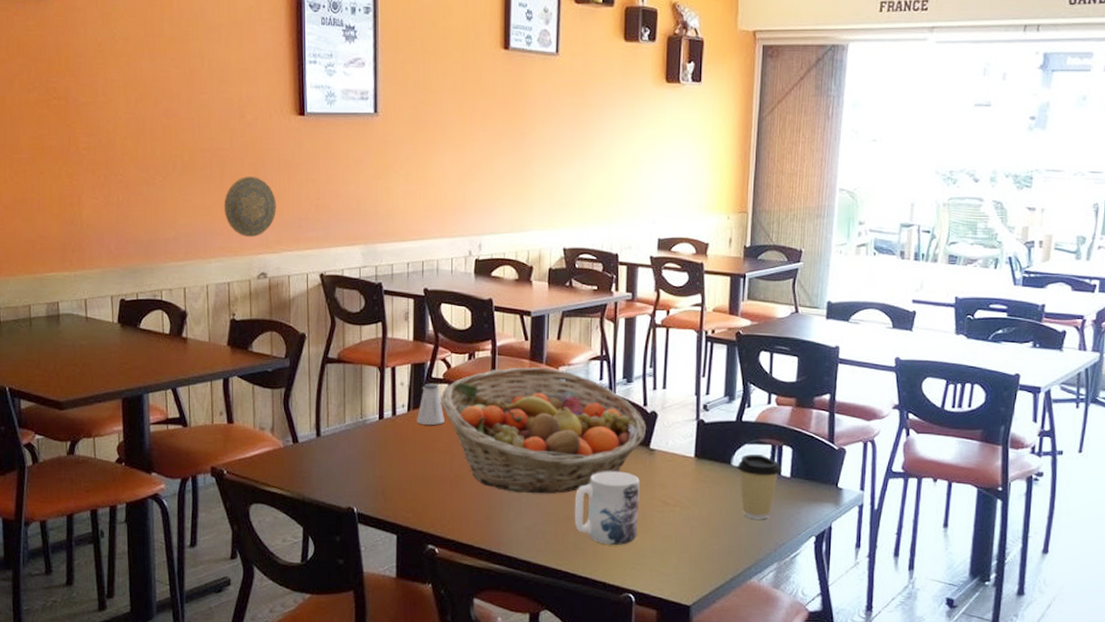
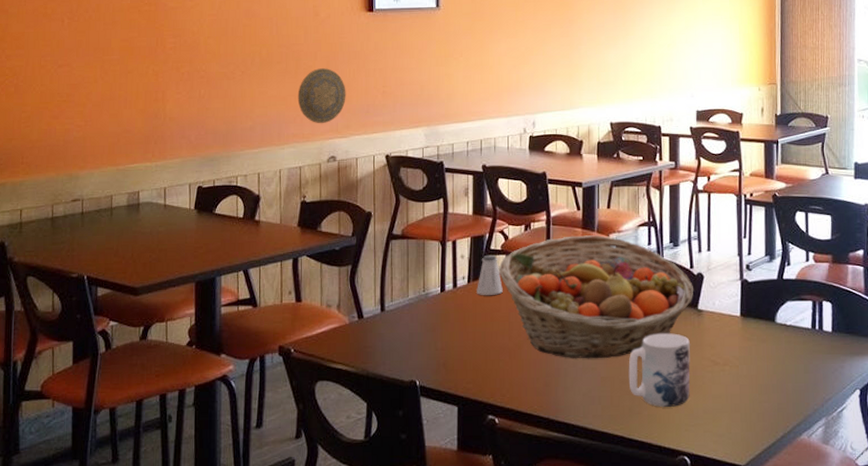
coffee cup: present [738,454,782,520] -> none [781,311,823,375]

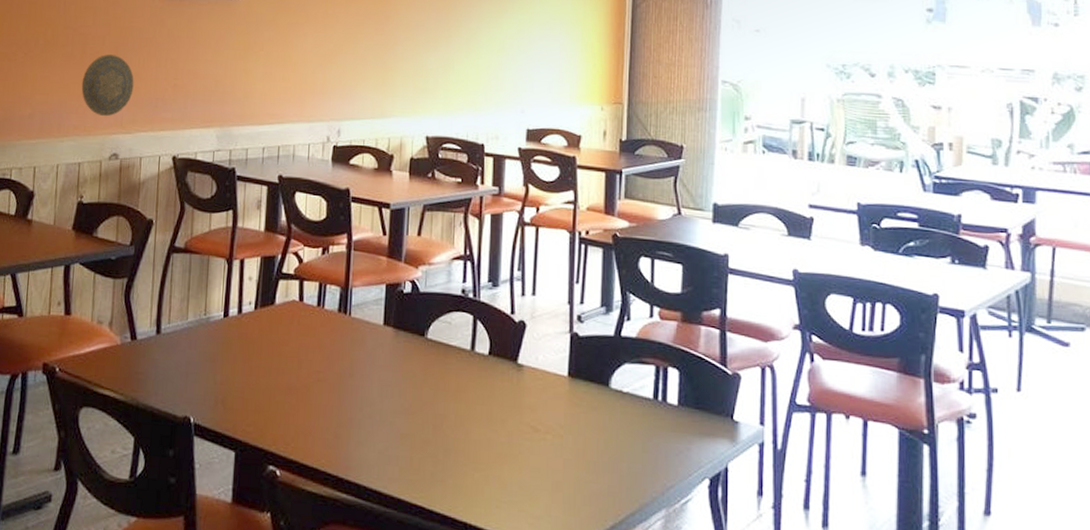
saltshaker: present [477,254,503,295] -> none [264,278,294,326]
fruit basket: present [498,235,694,359] -> none [289,264,515,412]
mug: present [628,333,690,408] -> none [432,387,506,477]

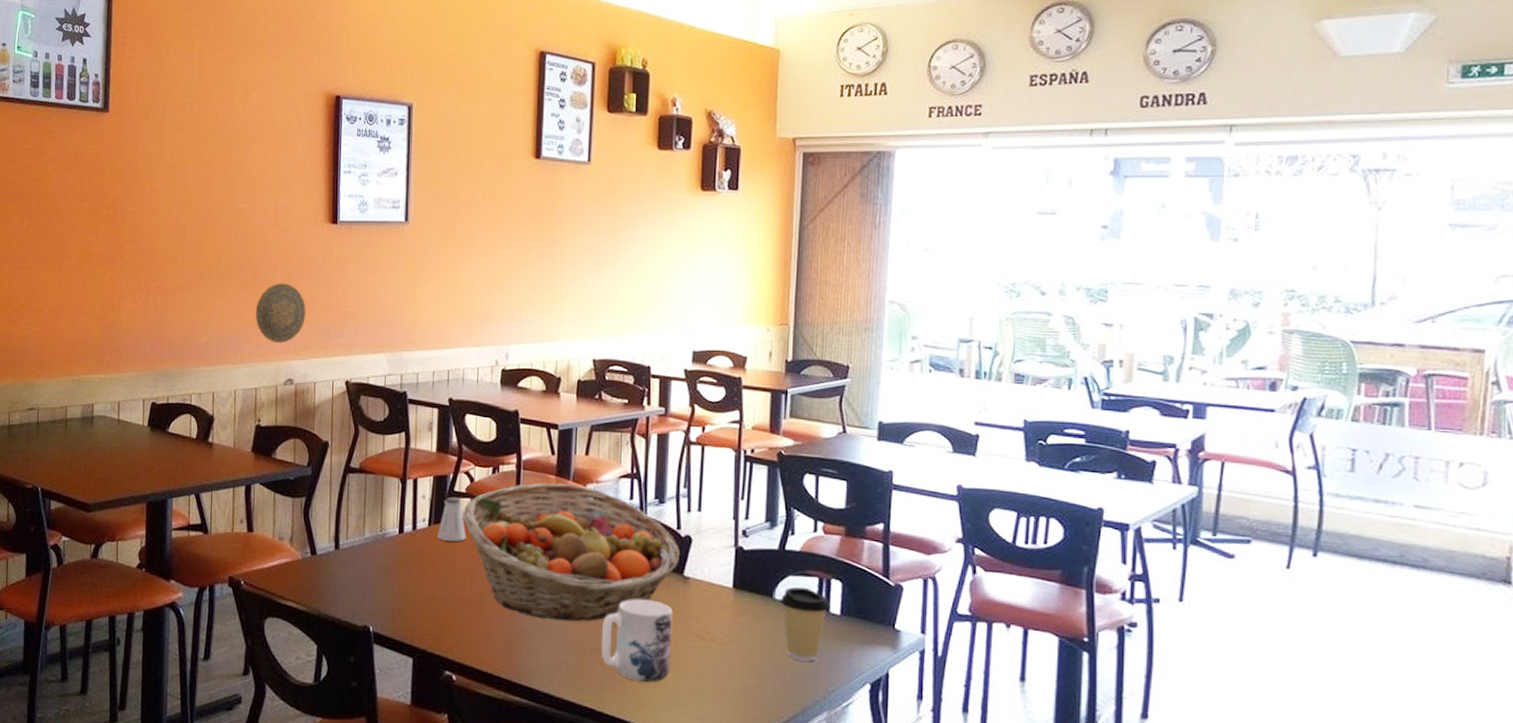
saltshaker: none [264,278,294,326] -> present [437,496,466,541]
fruit basket: none [289,264,515,412] -> present [462,483,681,621]
mug: none [432,387,506,477] -> present [601,599,673,682]
coffee cup: none [617,376,668,455] -> present [781,587,830,662]

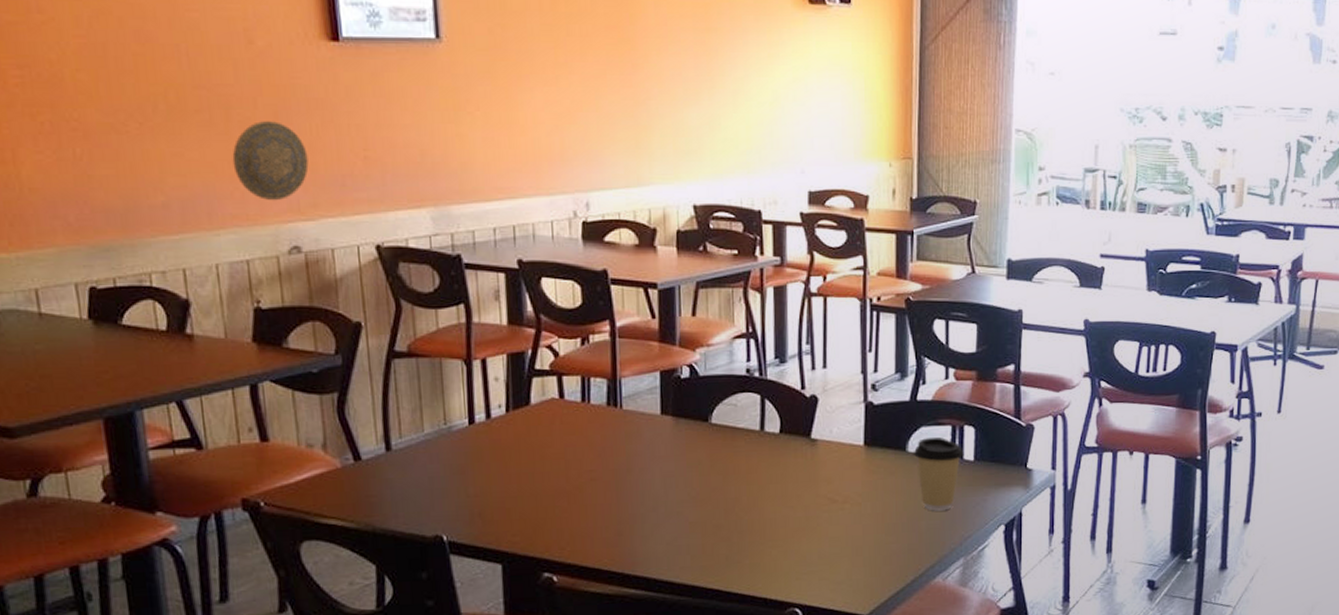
saltshaker: present [437,496,466,541] -> none [519,376,555,427]
fruit basket: present [462,483,681,621] -> none [547,350,807,502]
mug: present [601,599,673,682] -> none [724,467,802,555]

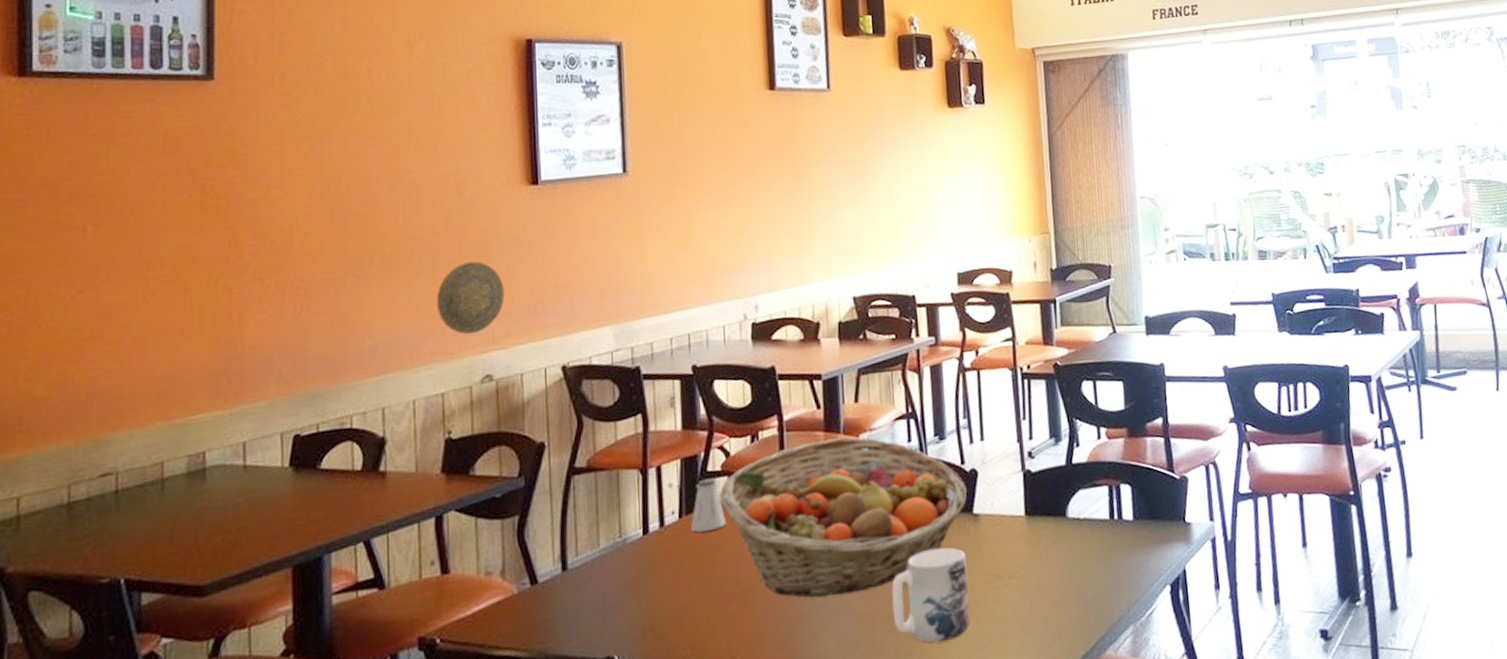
saltshaker: none [519,376,555,427] -> present [691,477,726,532]
fruit basket: none [547,350,807,502] -> present [718,437,968,598]
mug: none [724,467,802,555] -> present [891,547,970,643]
coffee cup: present [914,437,964,511] -> none [1074,499,1123,578]

